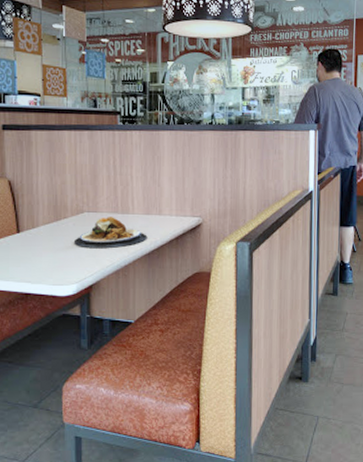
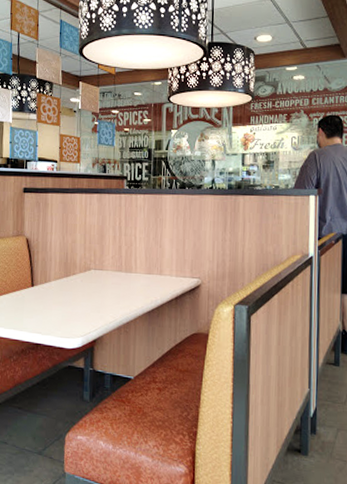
plate: present [75,217,148,249] -> none [82,275,149,305]

